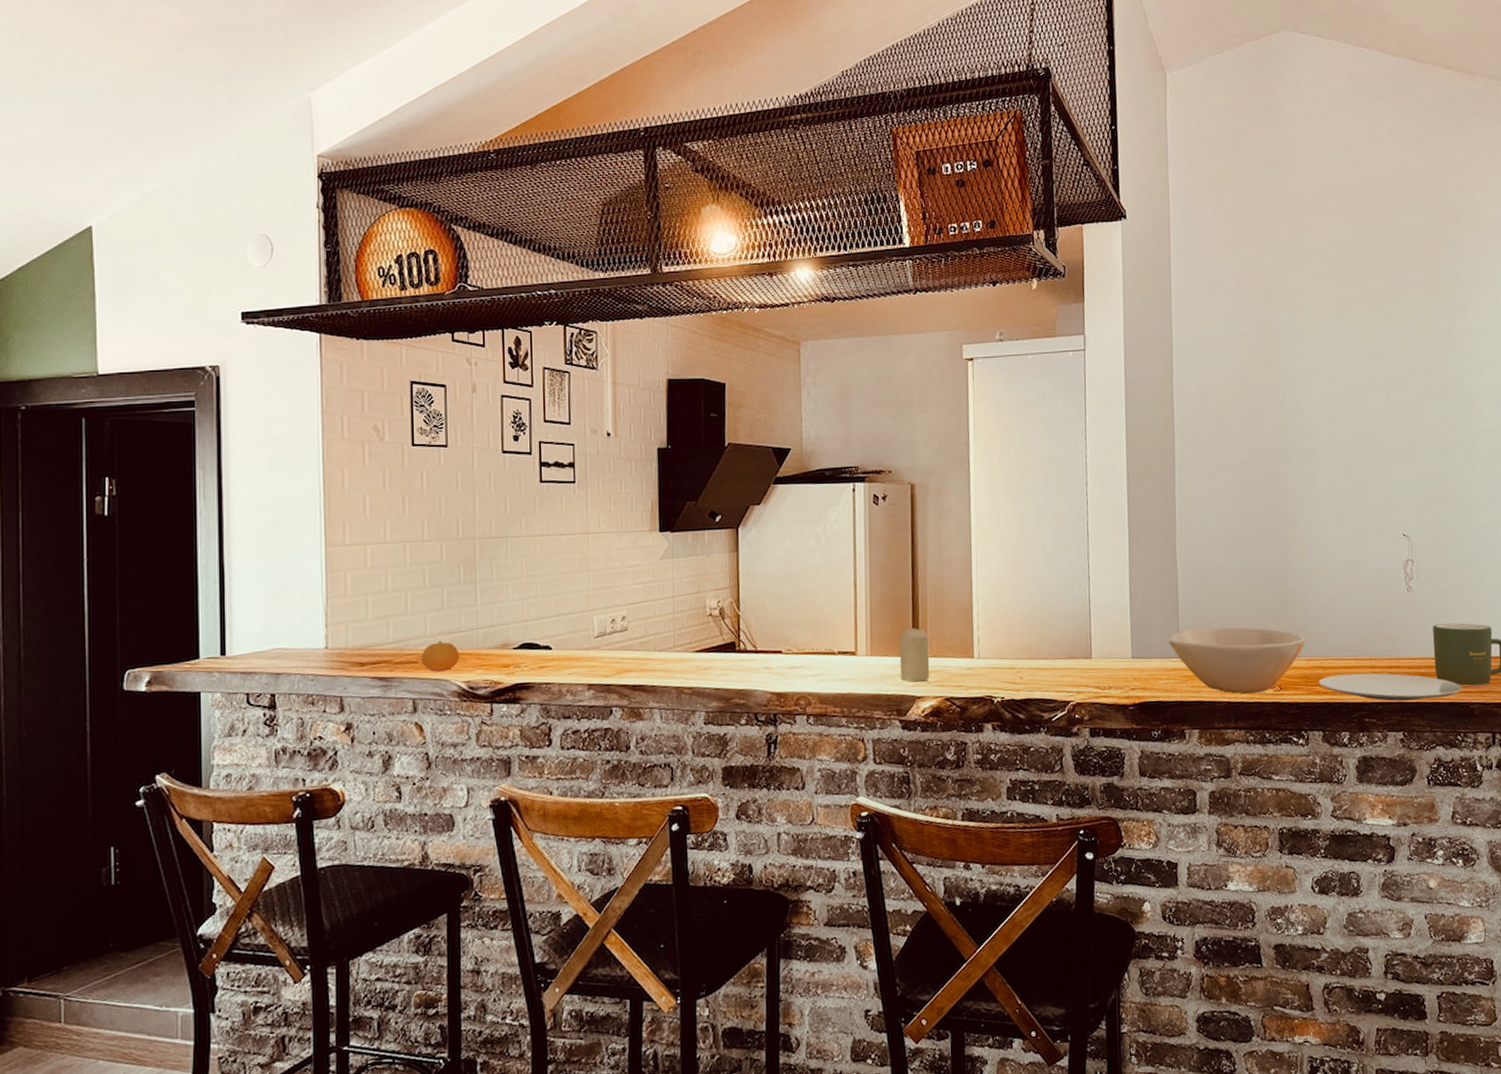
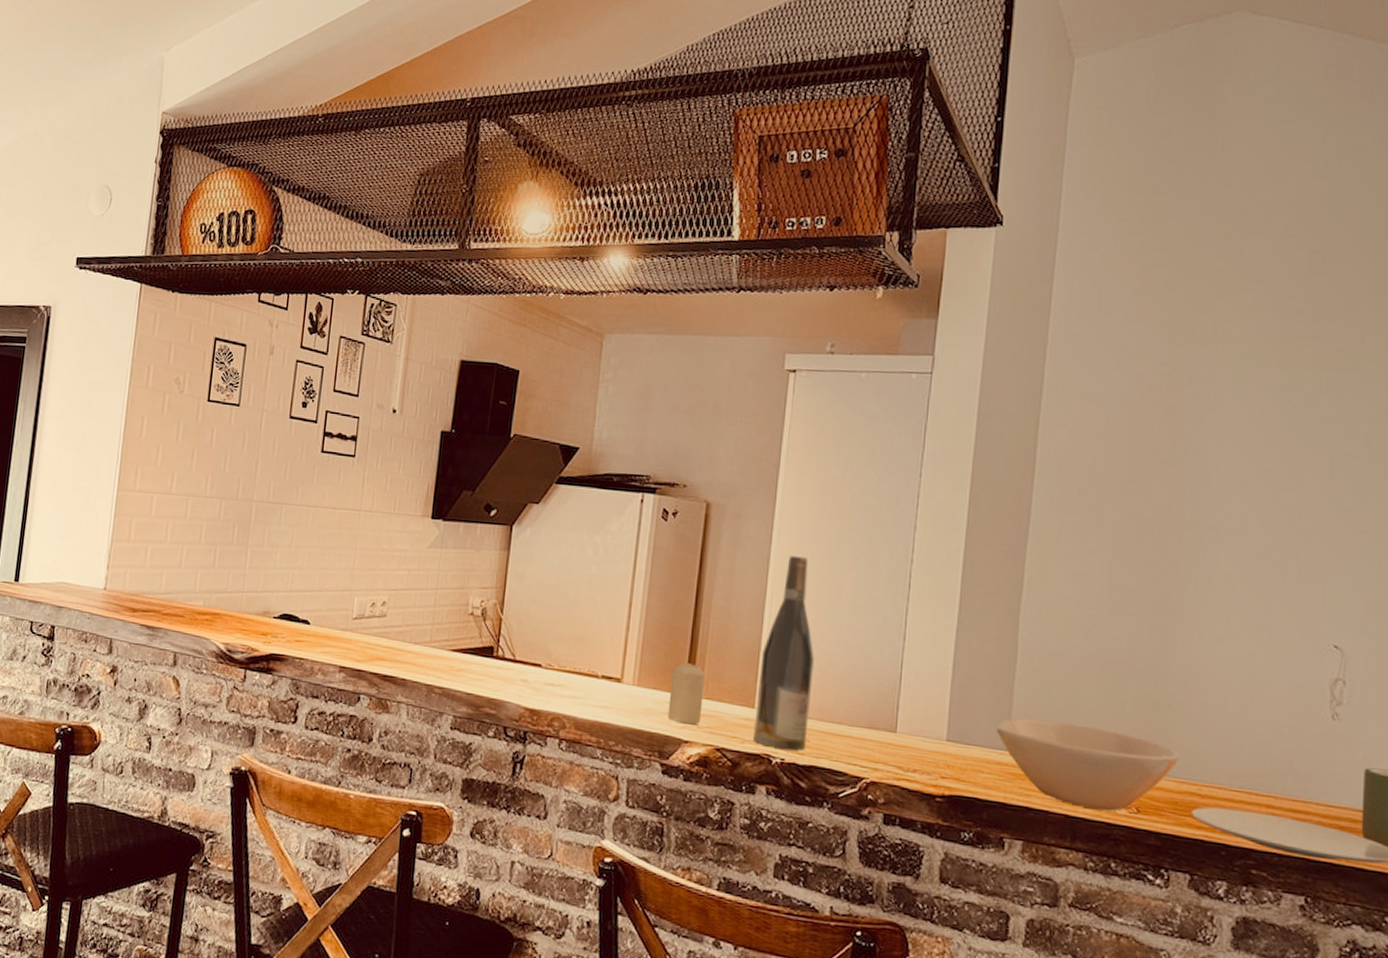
fruit: present [421,640,460,672] -> none [186,597,223,630]
wine bottle: none [974,521,1020,689] -> present [753,556,814,750]

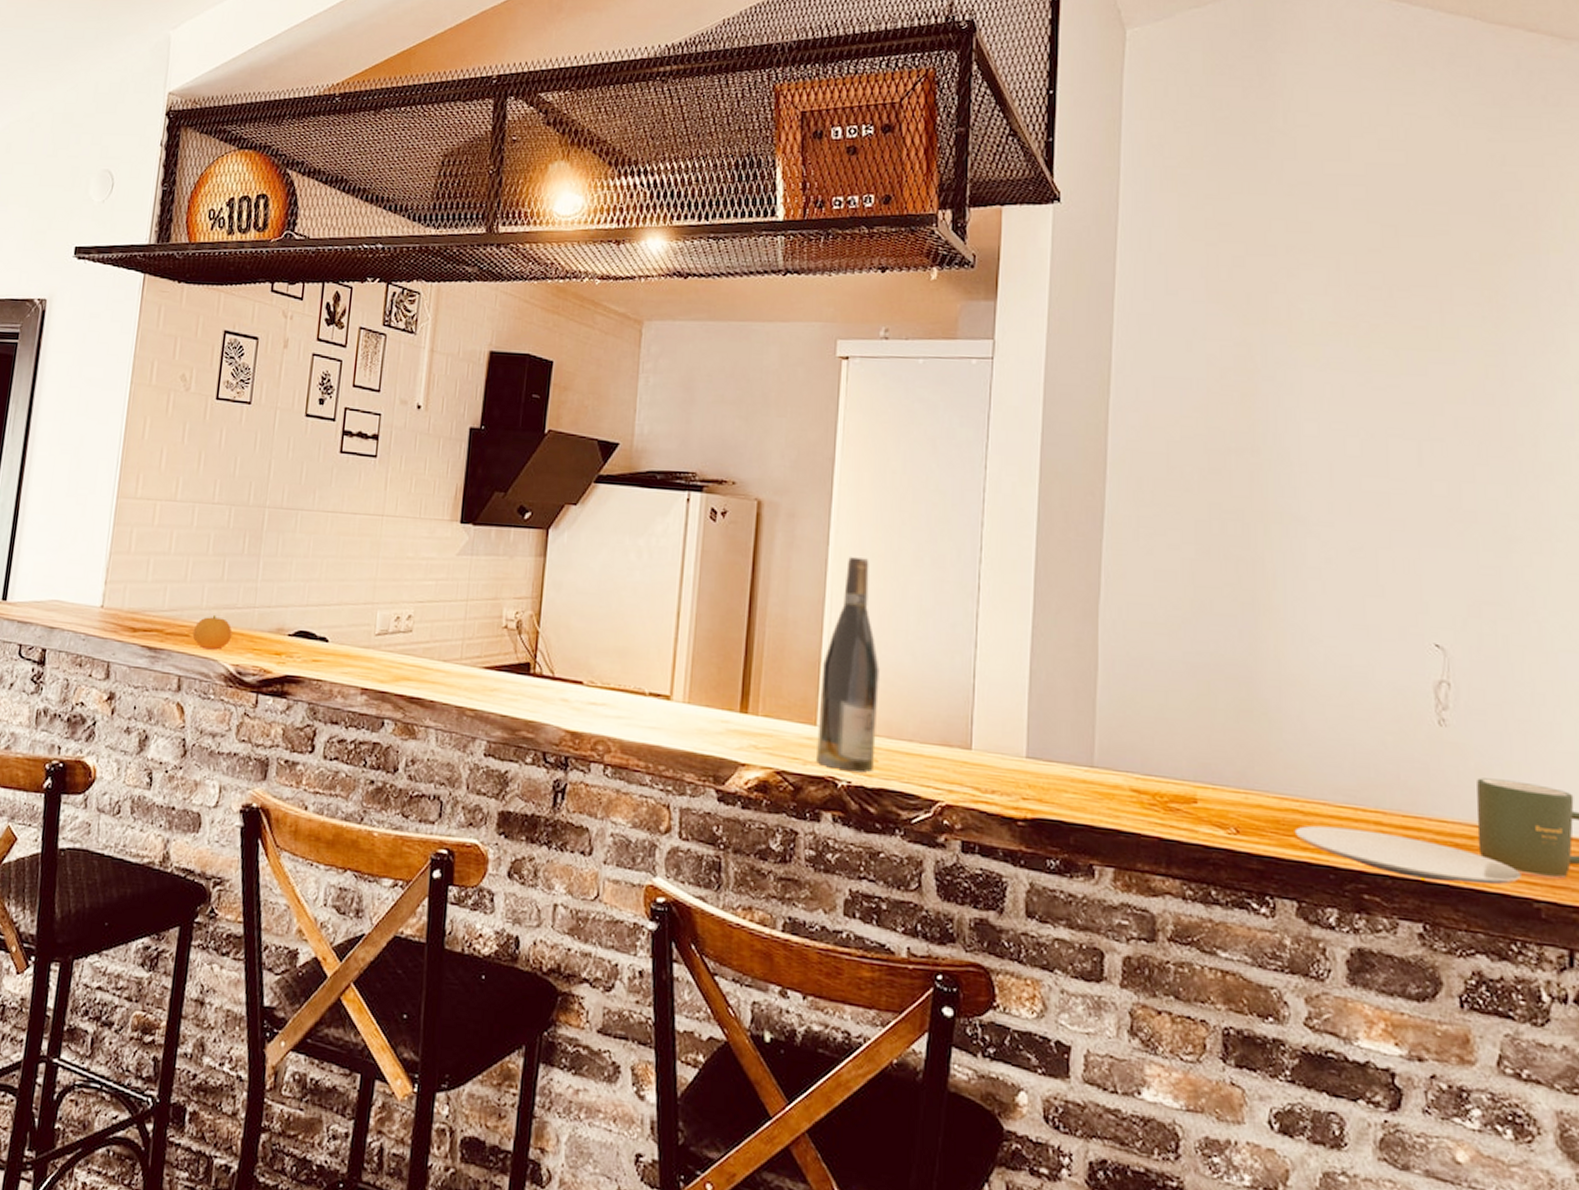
fruit: none [186,597,223,630] -> present [192,614,232,650]
candle: present [667,662,705,725] -> none [722,676,762,746]
bowl: present [996,718,1179,811] -> none [1079,730,1278,832]

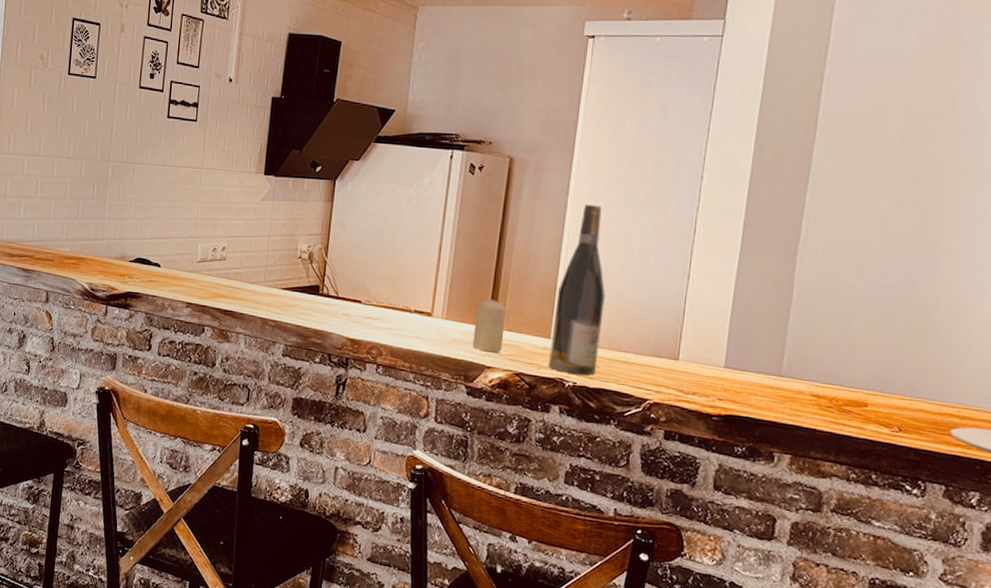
fruit: present [192,614,232,650] -> none [56,244,86,272]
candle: none [722,676,762,746] -> present [472,299,507,353]

